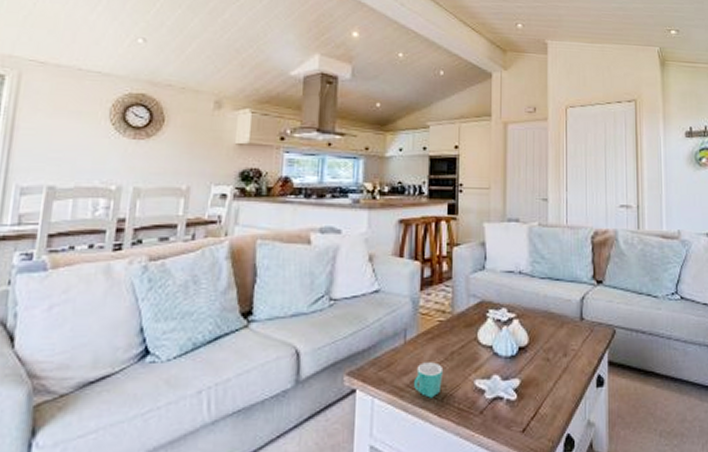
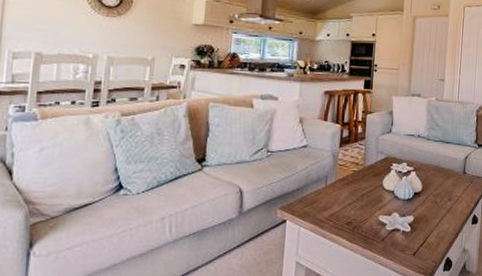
mug: present [414,362,444,398] -> none [332,202,355,228]

